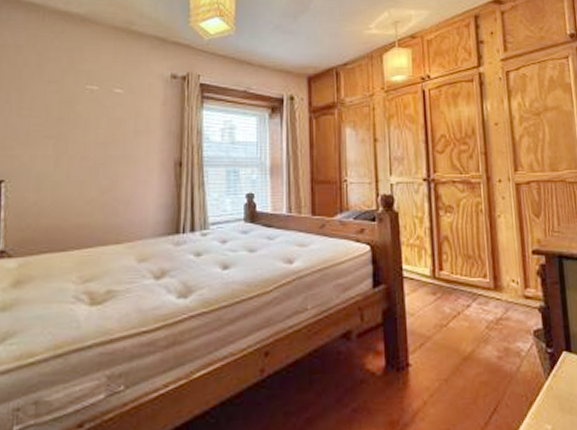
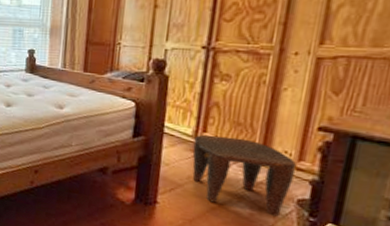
stool: none [433,272,526,355] -> present [192,134,296,217]

